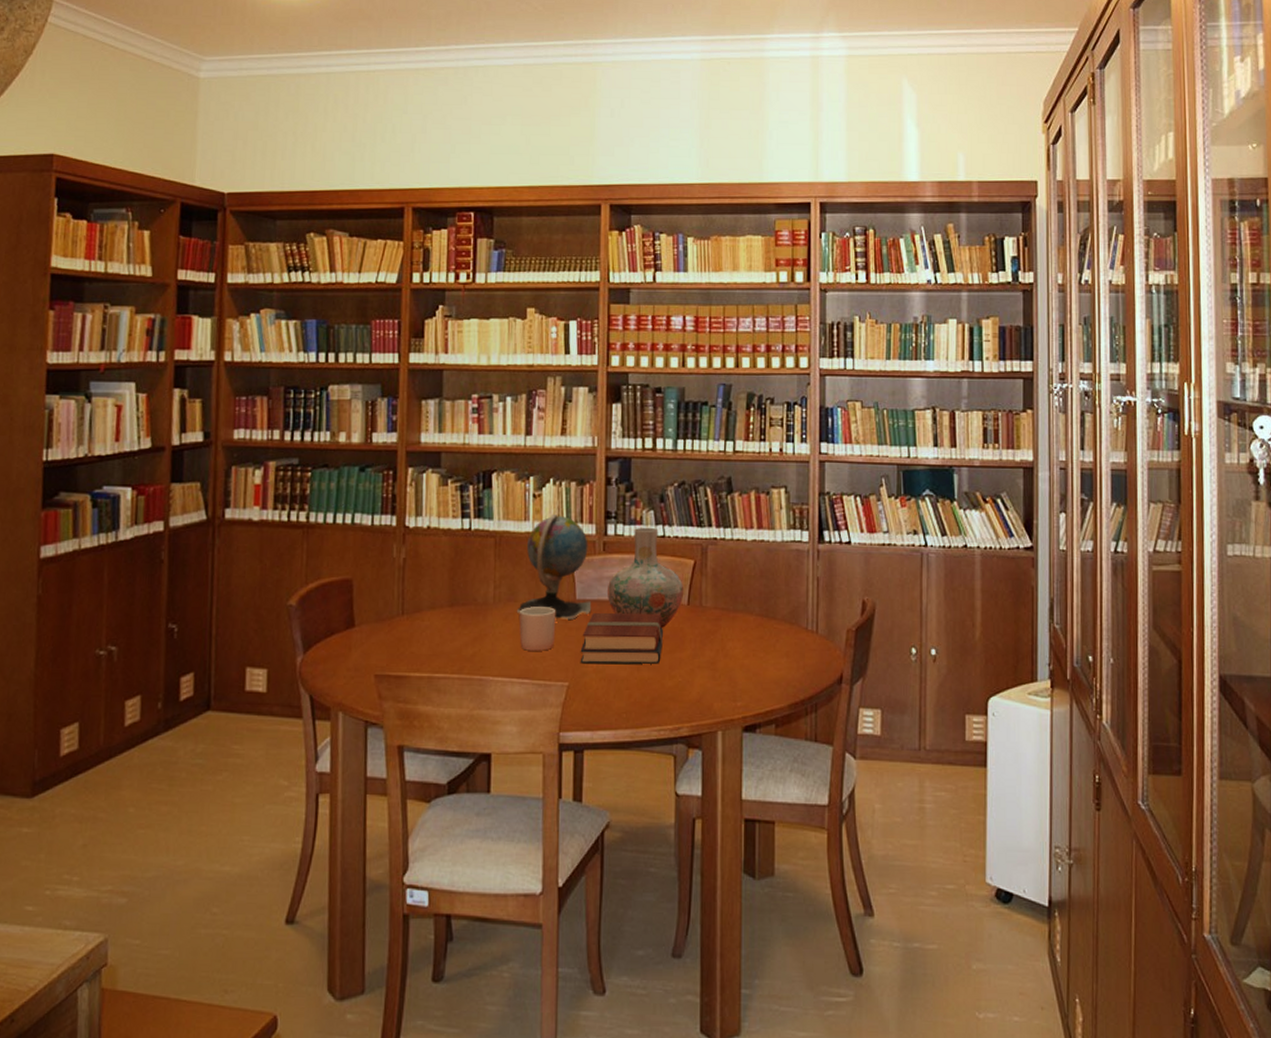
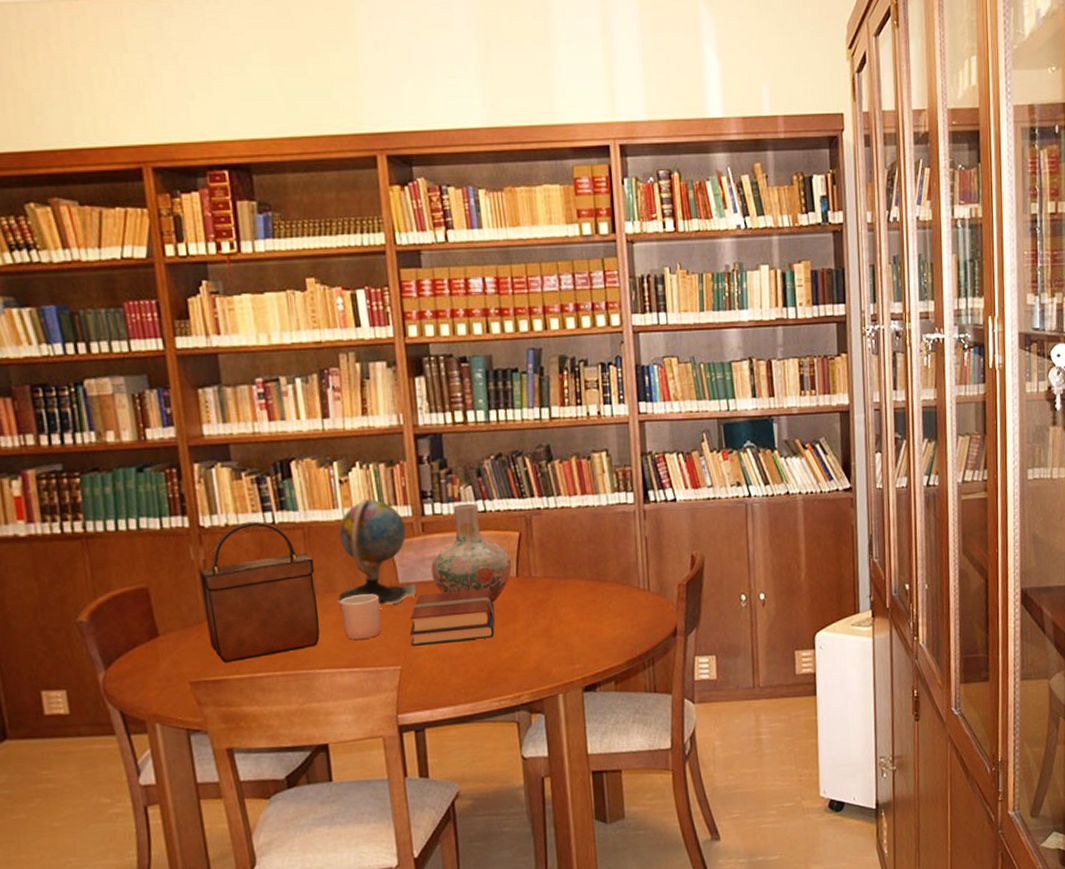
handbag: none [397,526,501,660] -> present [199,521,320,664]

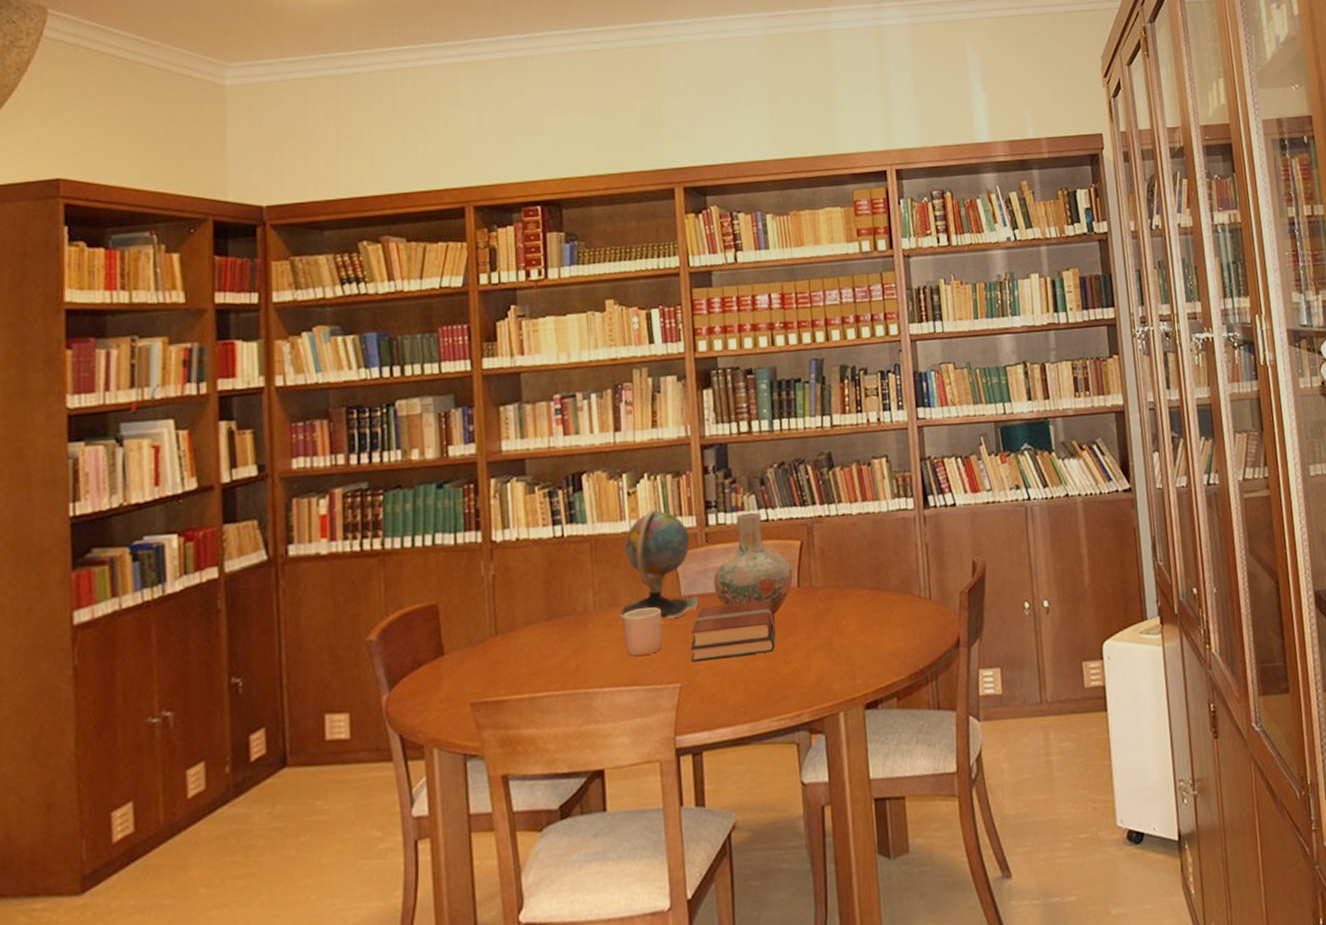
handbag: present [199,521,320,664] -> none [488,534,602,683]

